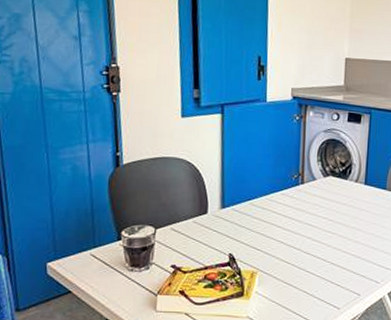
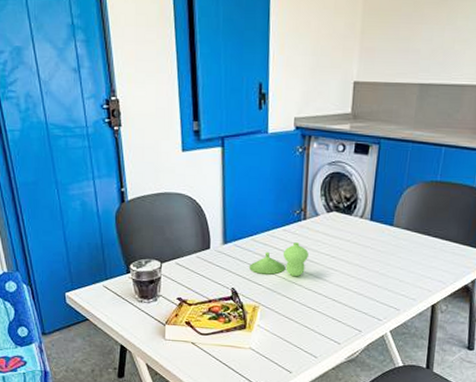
vase: none [248,206,307,241] -> present [249,242,309,277]

